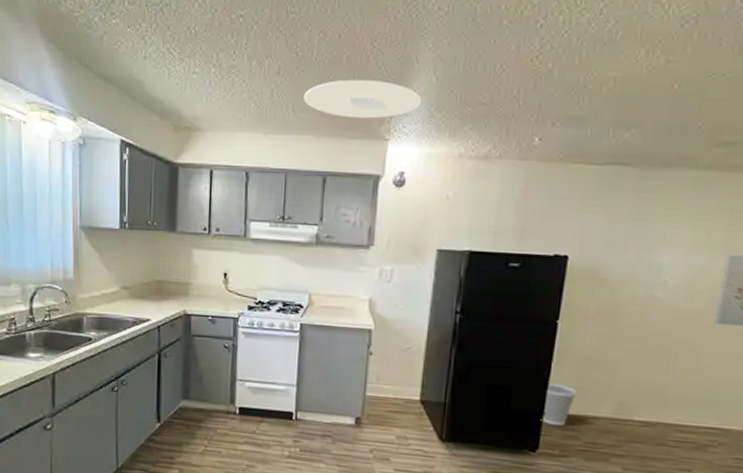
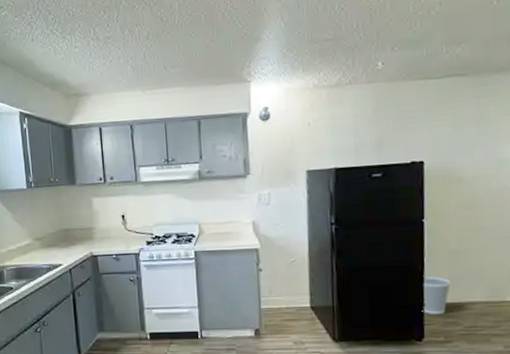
ceiling light: present [304,79,422,119] -> none [172,32,275,68]

